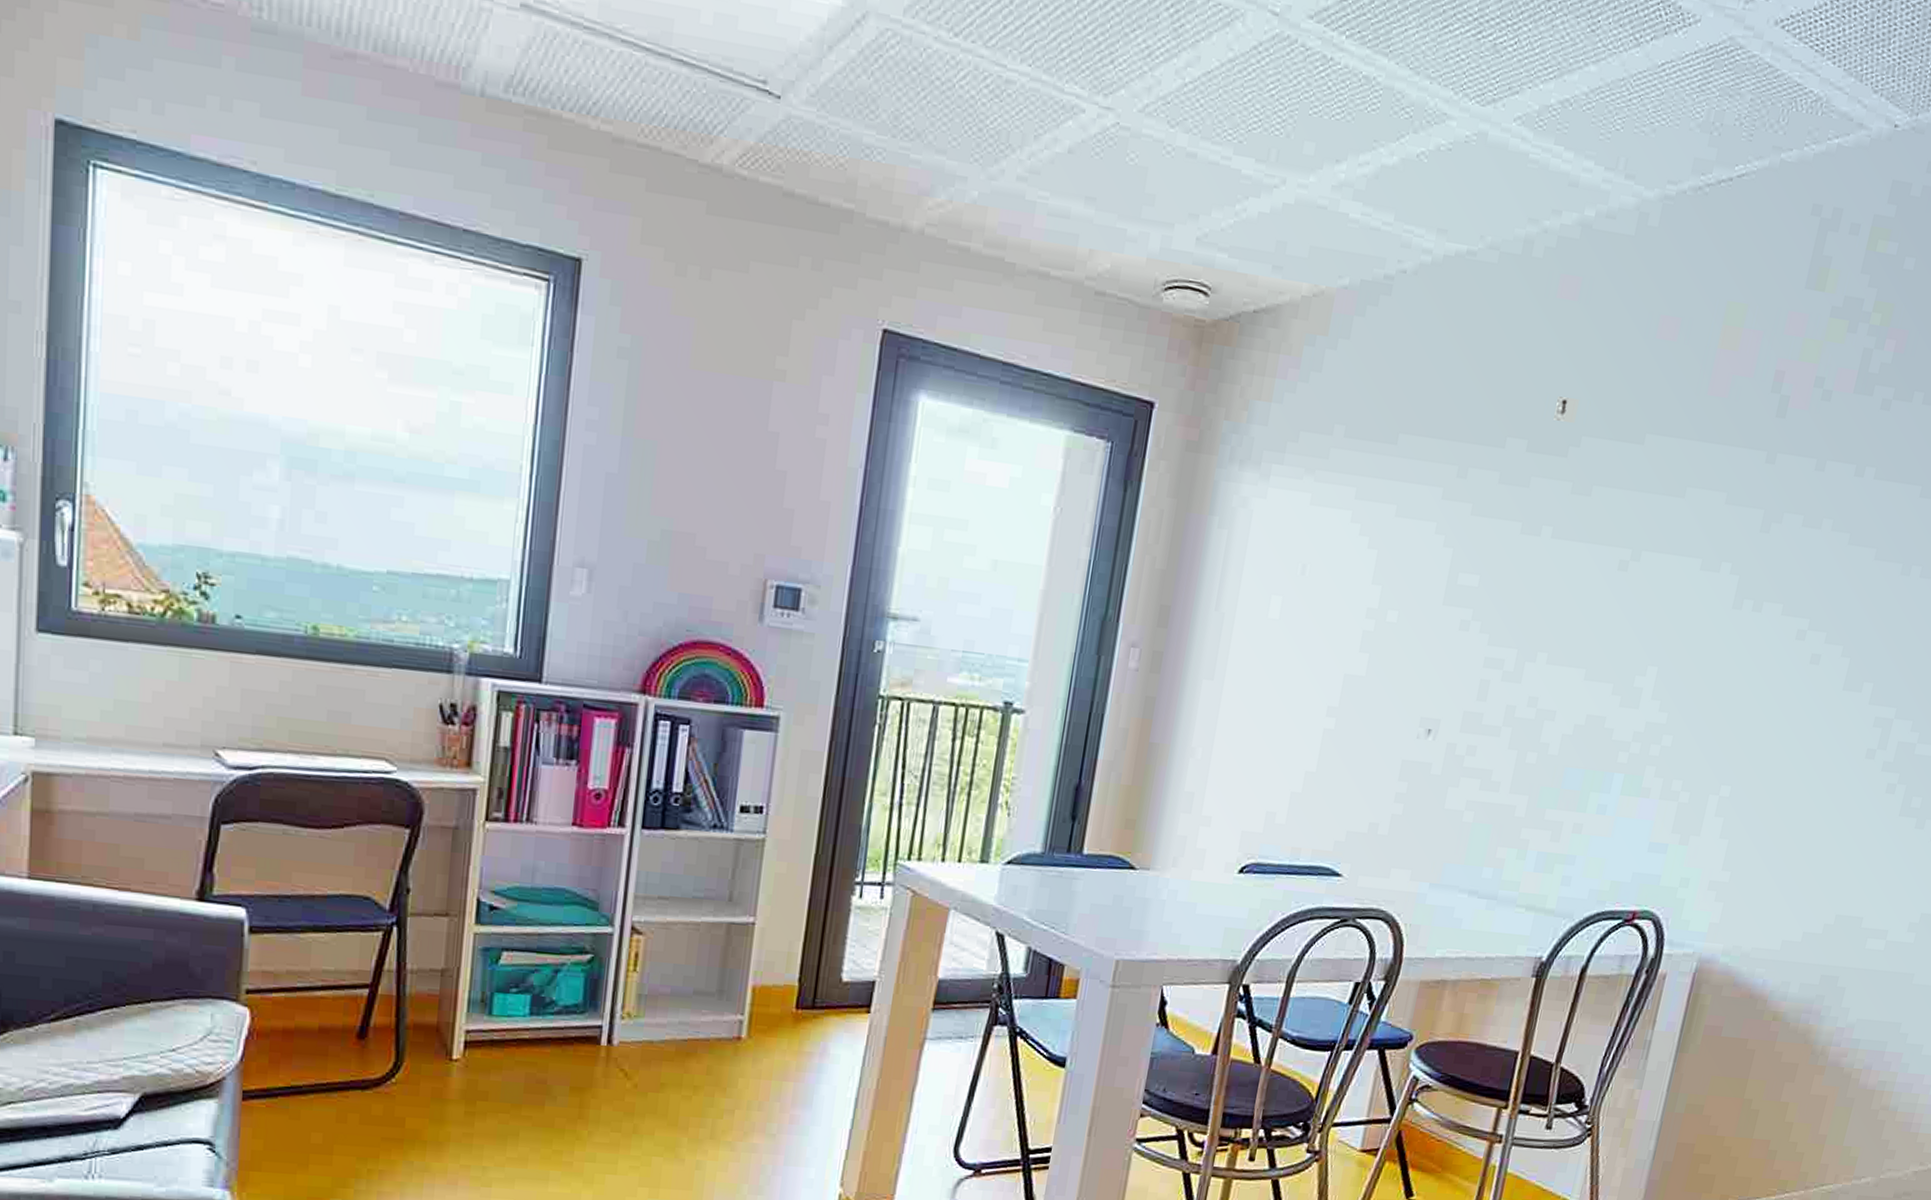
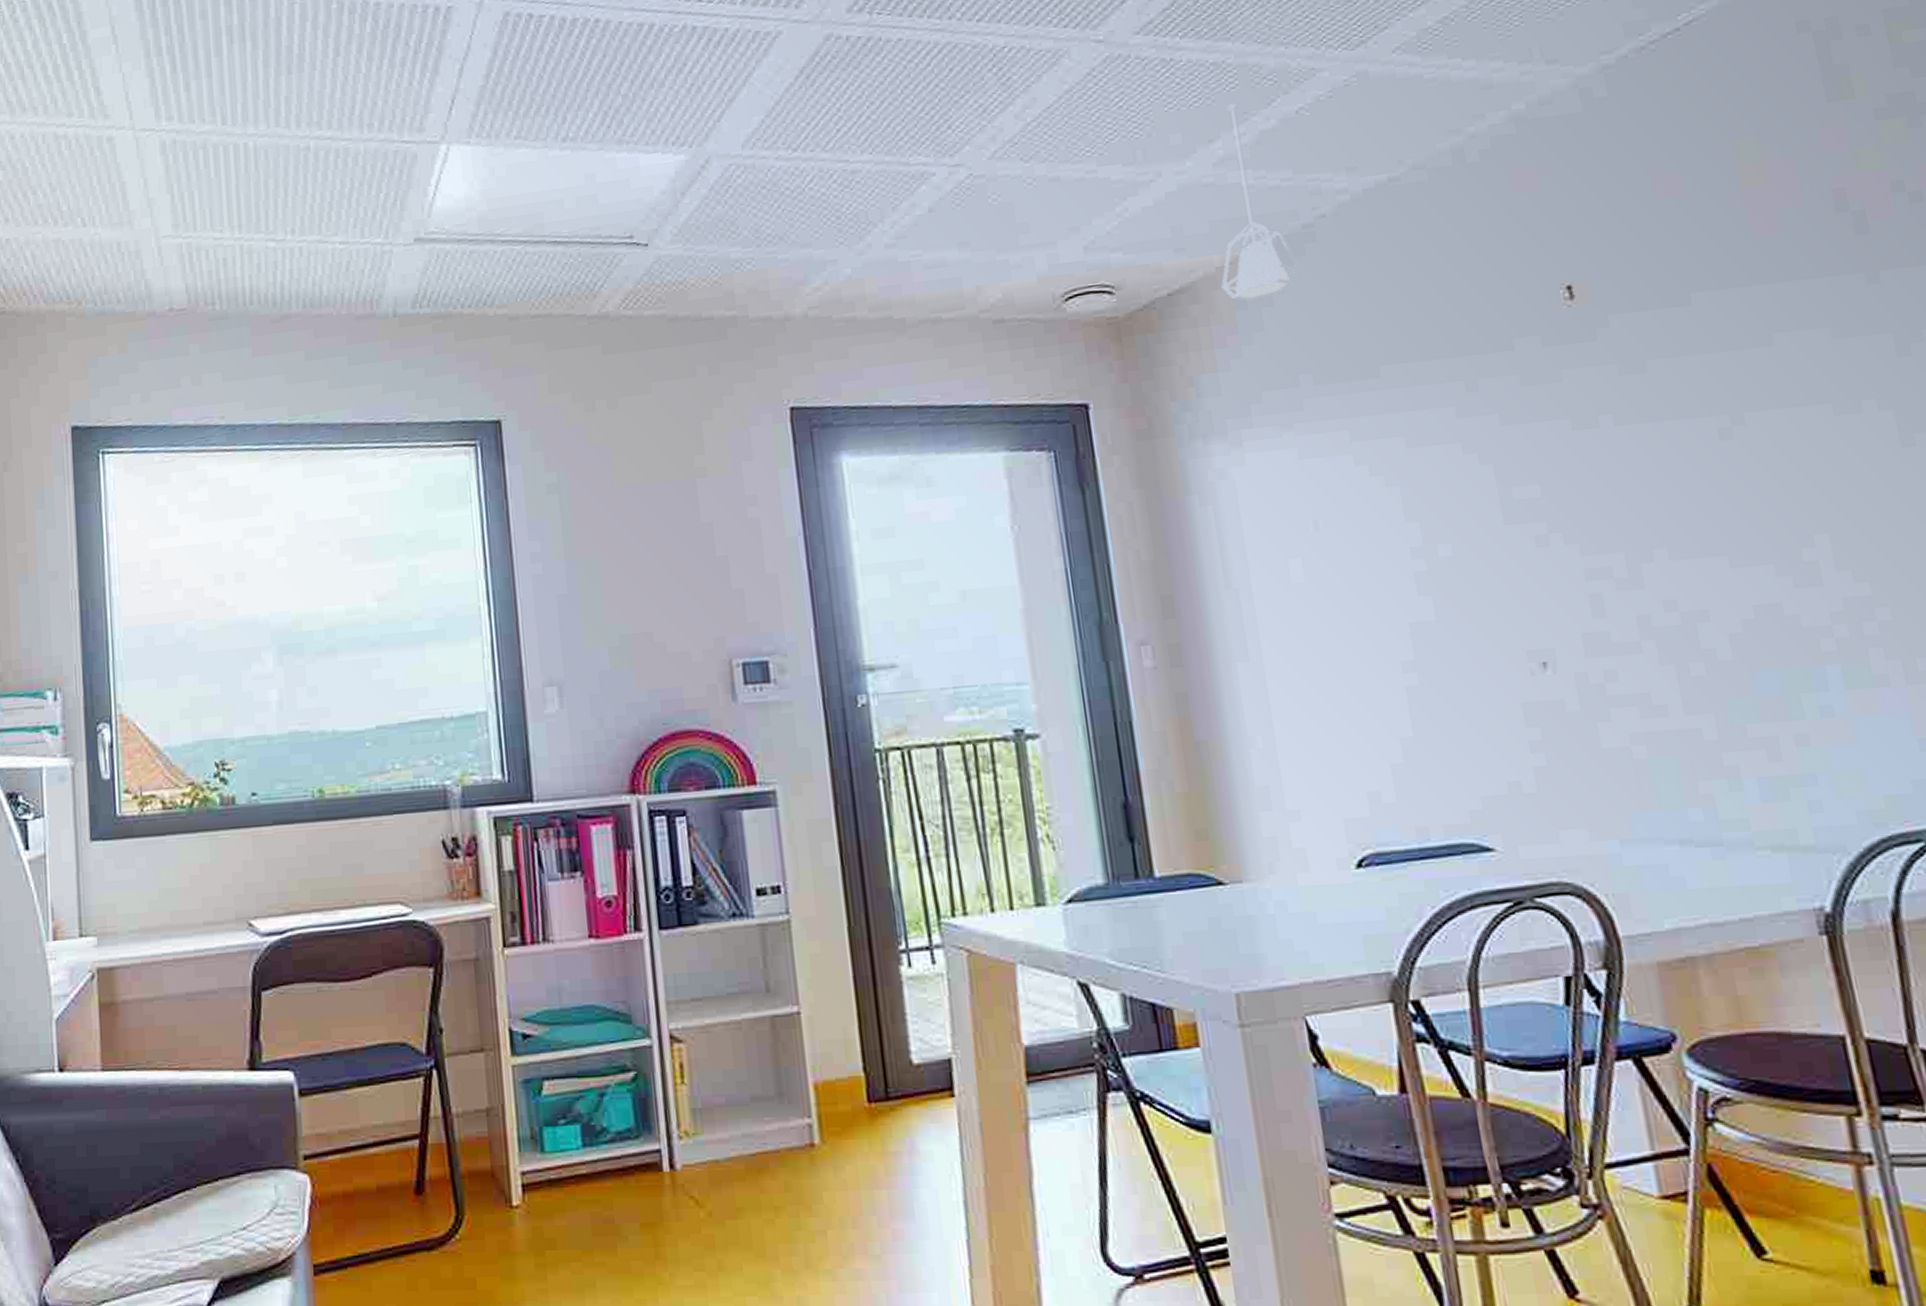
pendant lamp: none [1300,127,1373,339] -> present [1221,103,1302,301]

